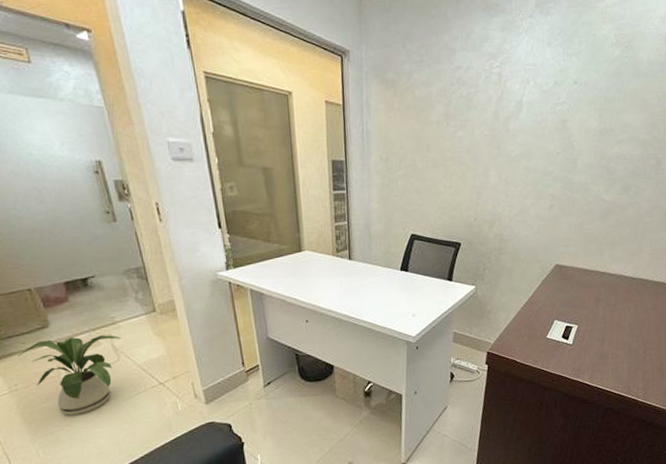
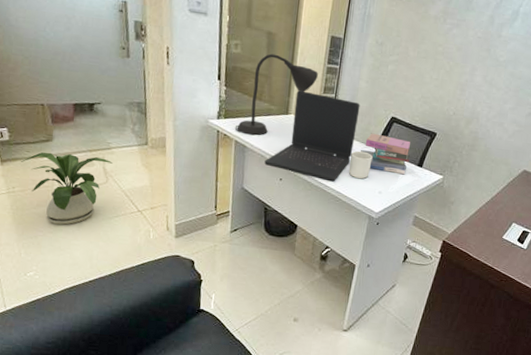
desk lamp: none [247,190,326,281] -> present [234,53,318,135]
laptop: none [286,223,377,314] -> present [264,90,360,182]
mug: none [376,275,400,306] -> present [348,150,373,179]
books: none [385,254,438,293] -> present [361,133,410,175]

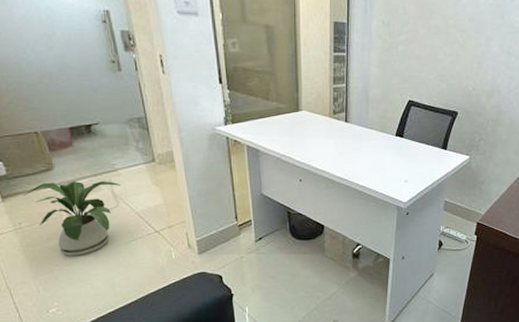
desk lamp: present [234,53,318,135] -> none [244,48,325,138]
laptop: present [264,90,360,182] -> none [281,84,374,176]
mug: present [348,150,373,179] -> none [370,140,394,170]
books: present [361,133,410,175] -> none [380,120,432,160]

